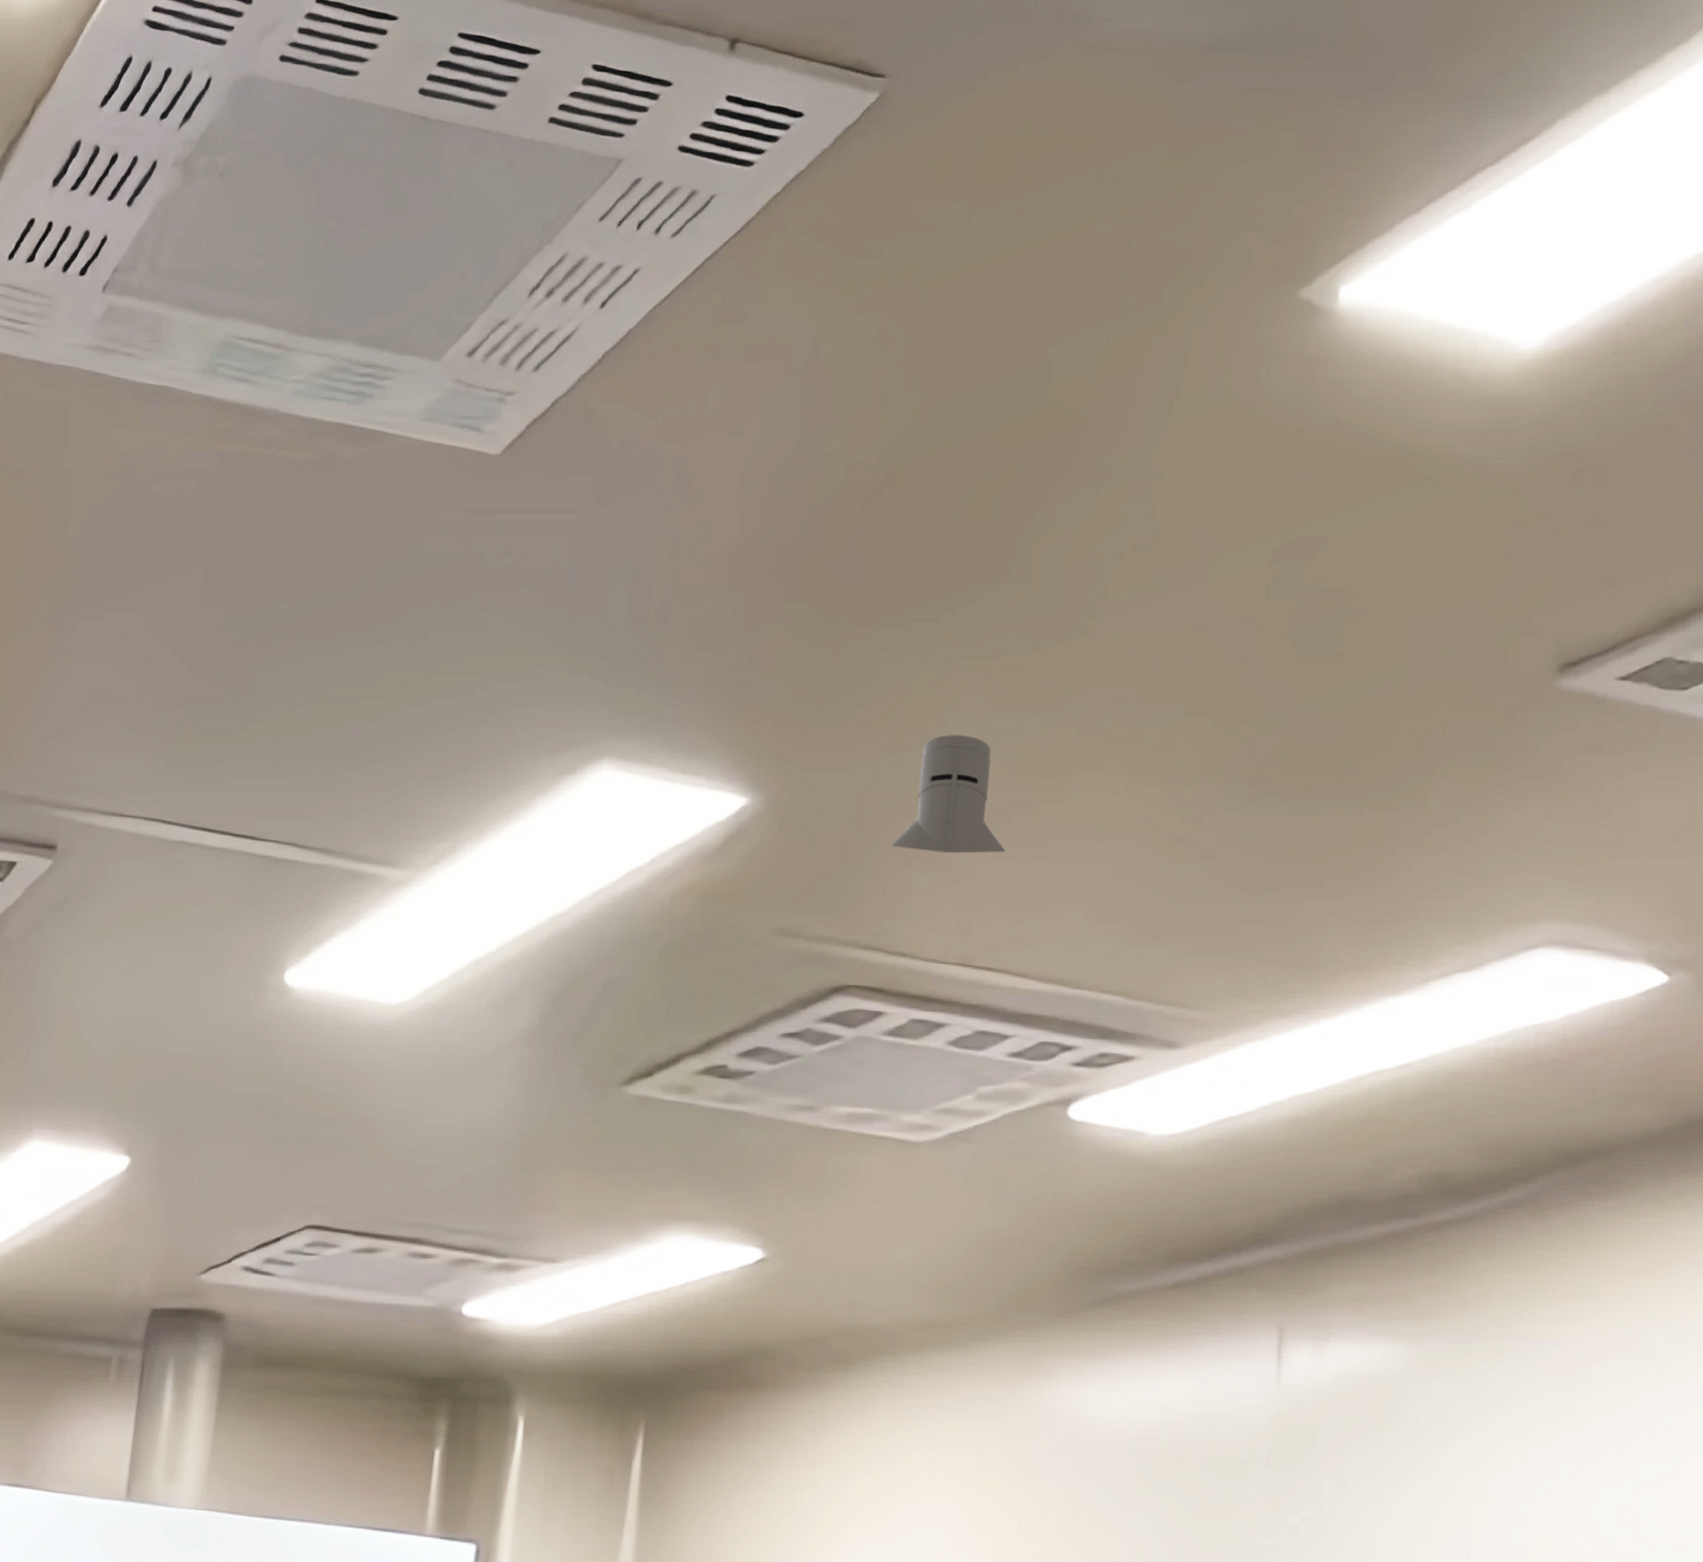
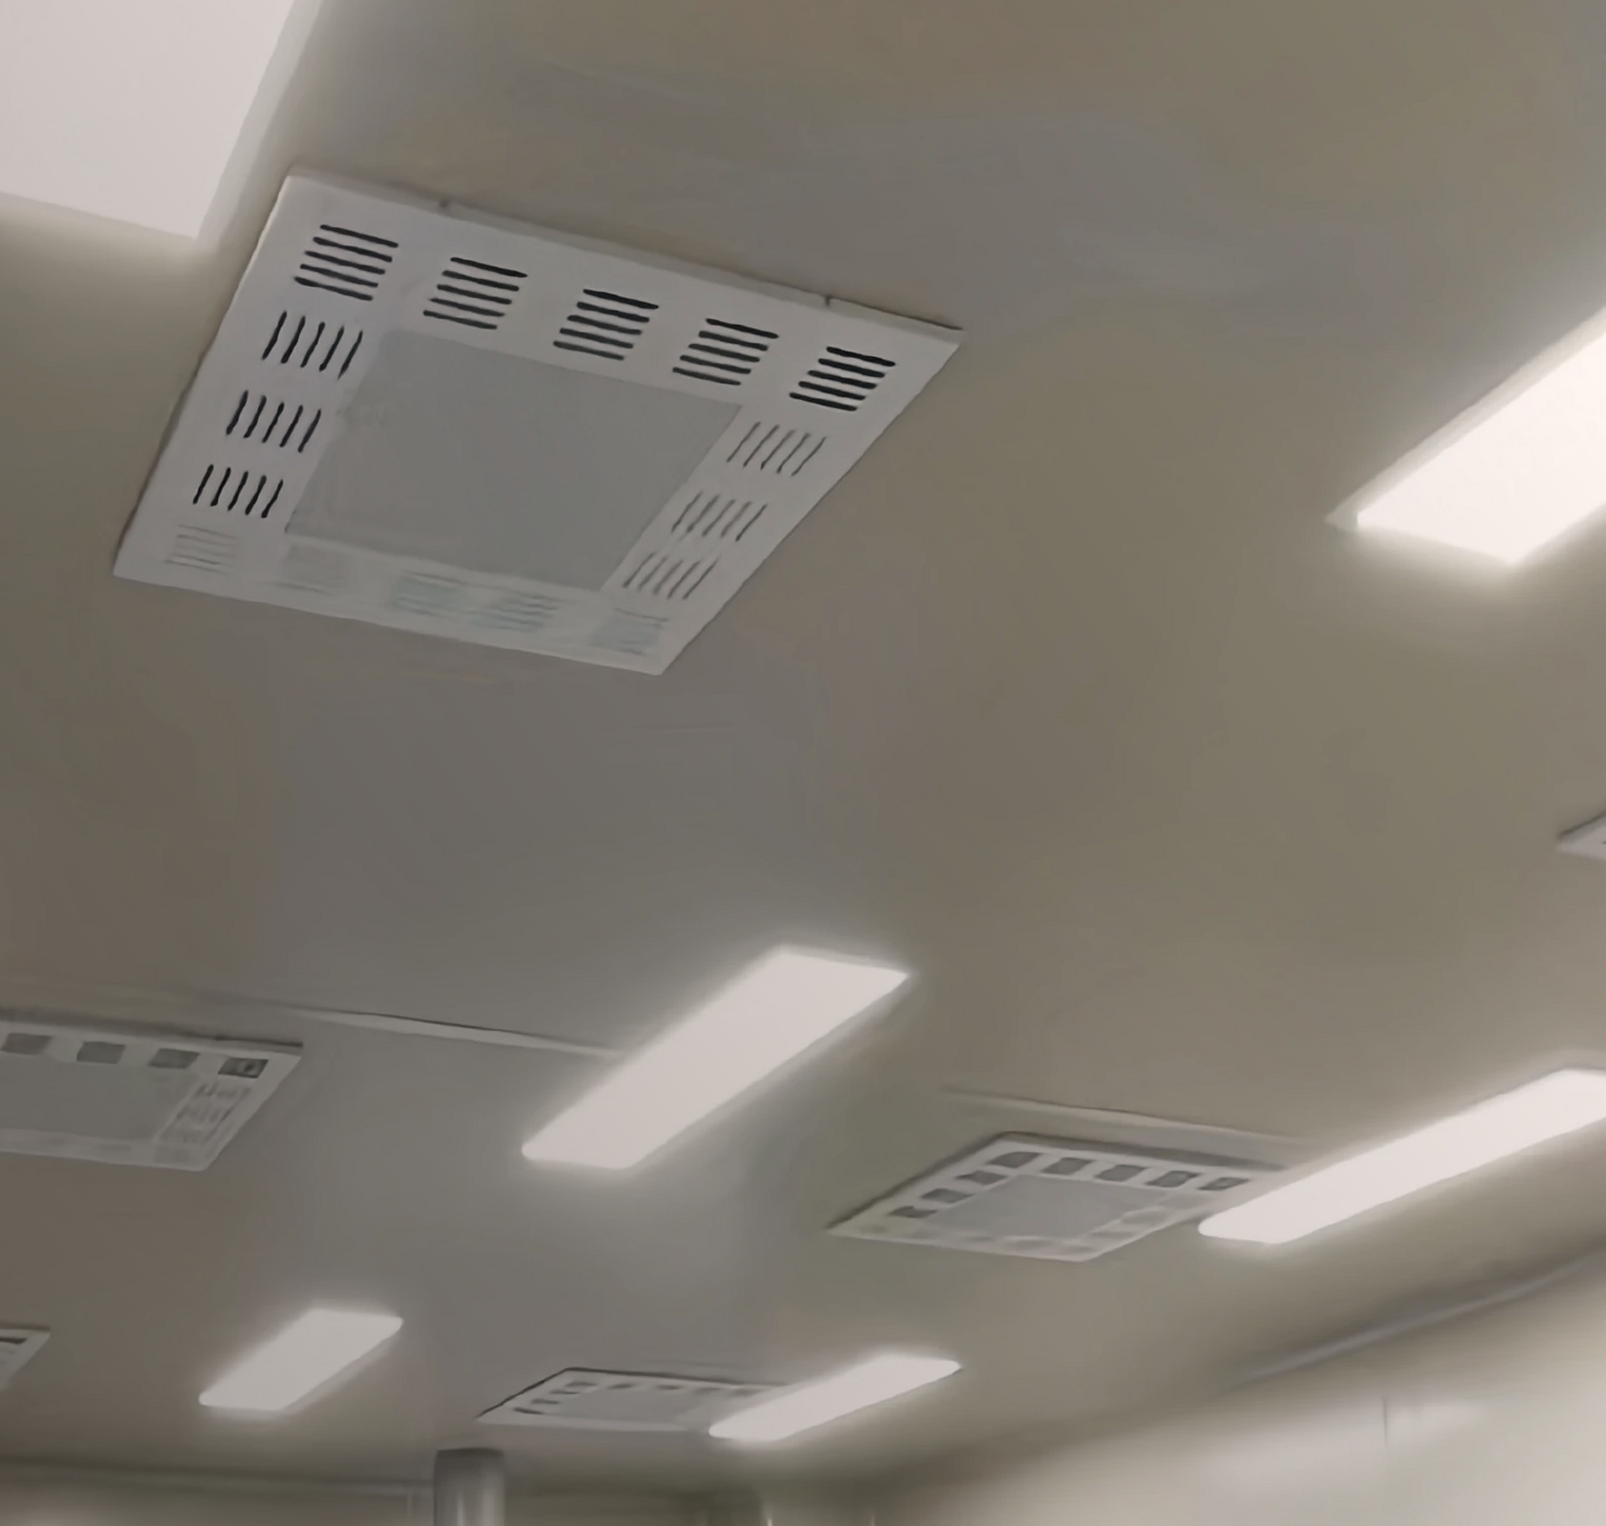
knight helmet: present [891,735,1007,854] -> none [1032,911,1128,1014]

